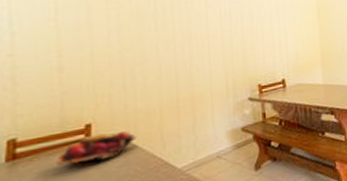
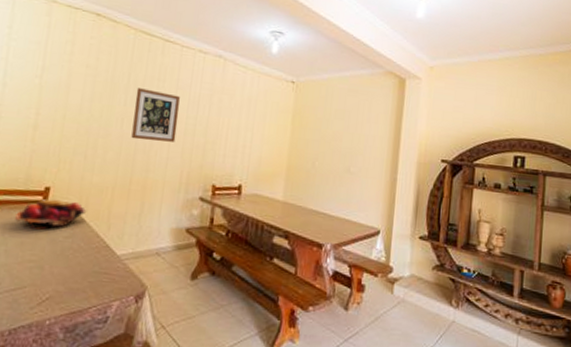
wall art: none [165,12,215,60] -> present [131,88,180,142]

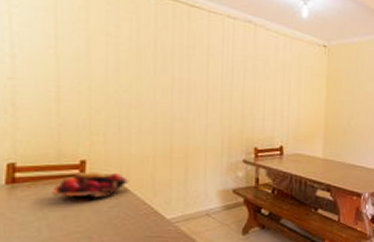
wall art: present [131,88,180,142] -> none [165,56,214,109]

